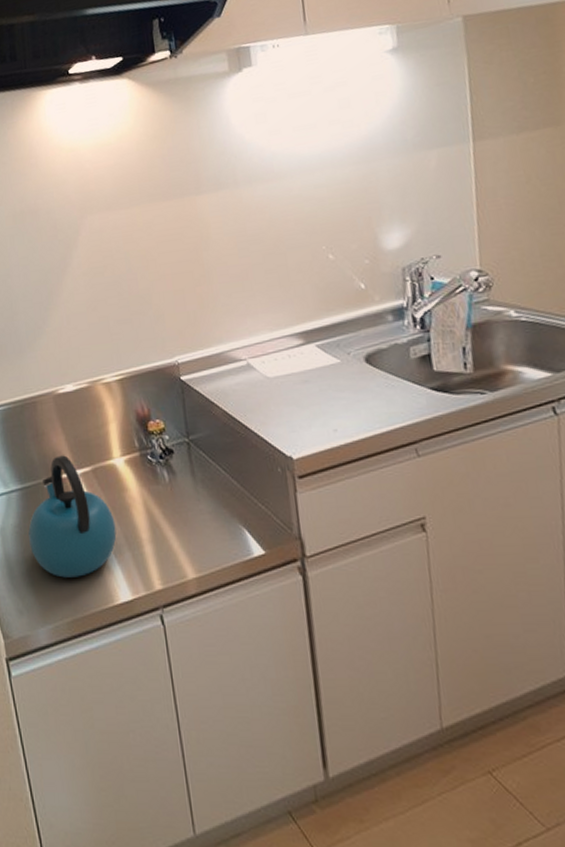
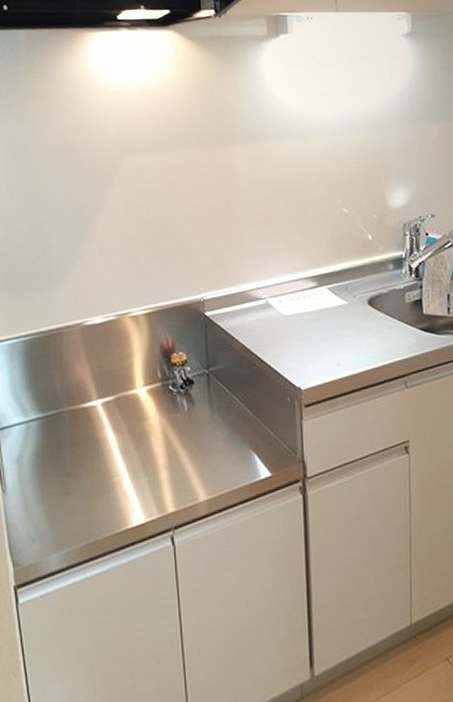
kettle: present [28,455,117,578] -> none [46,385,134,504]

